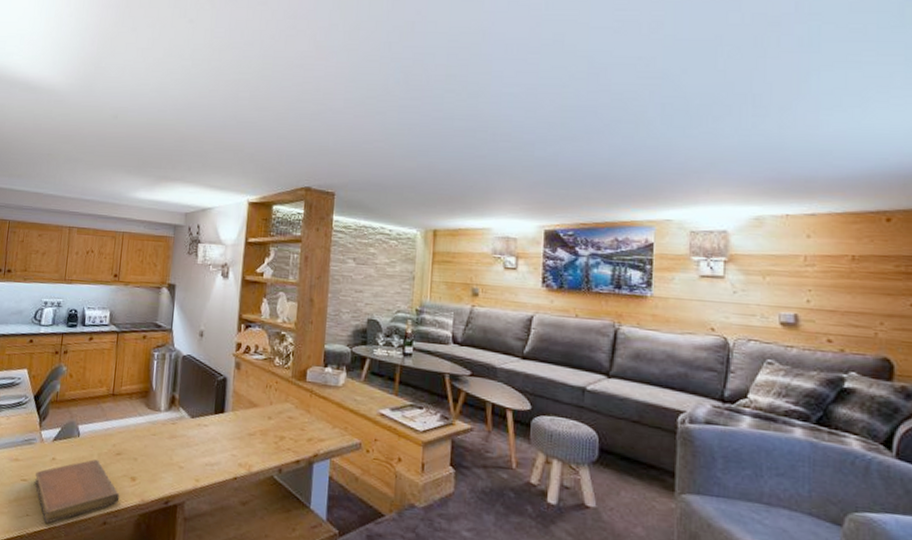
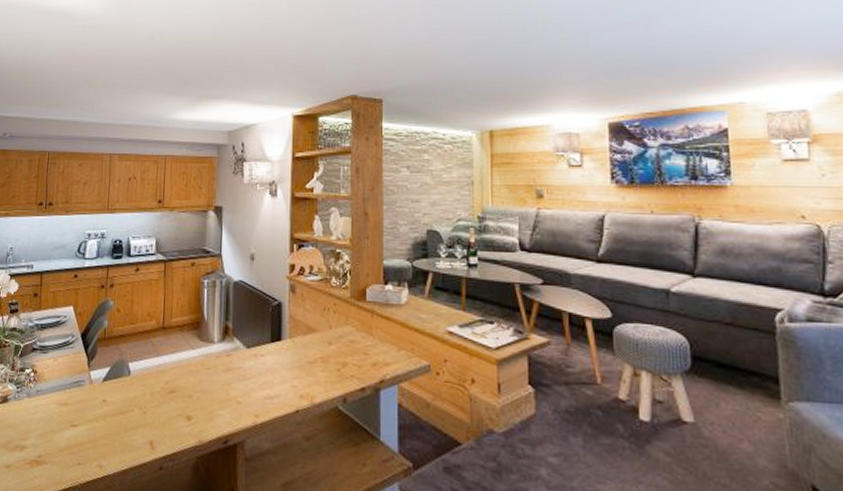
notebook: present [35,459,120,524] -> none [85,399,176,472]

